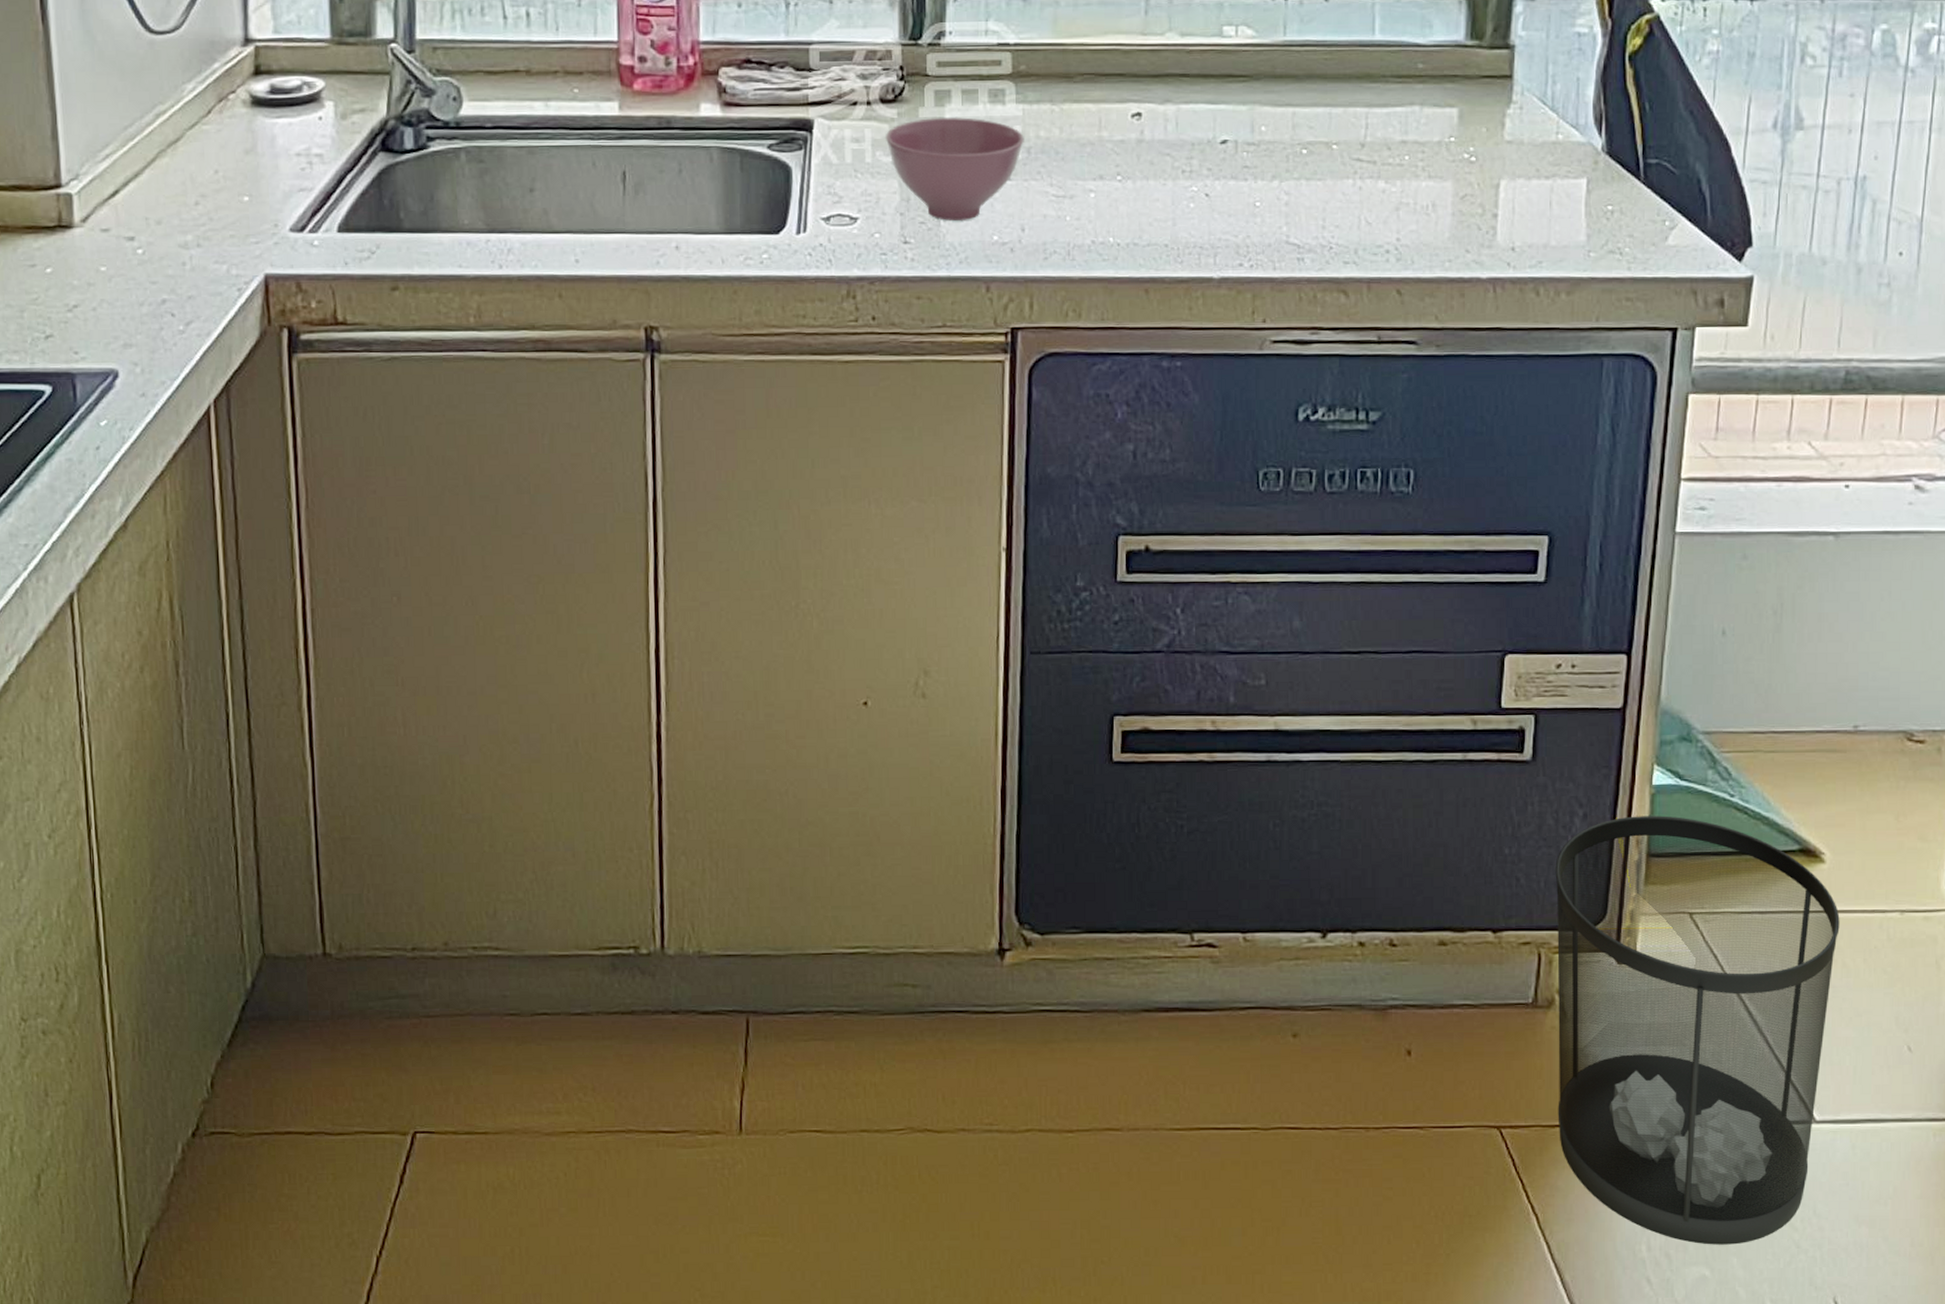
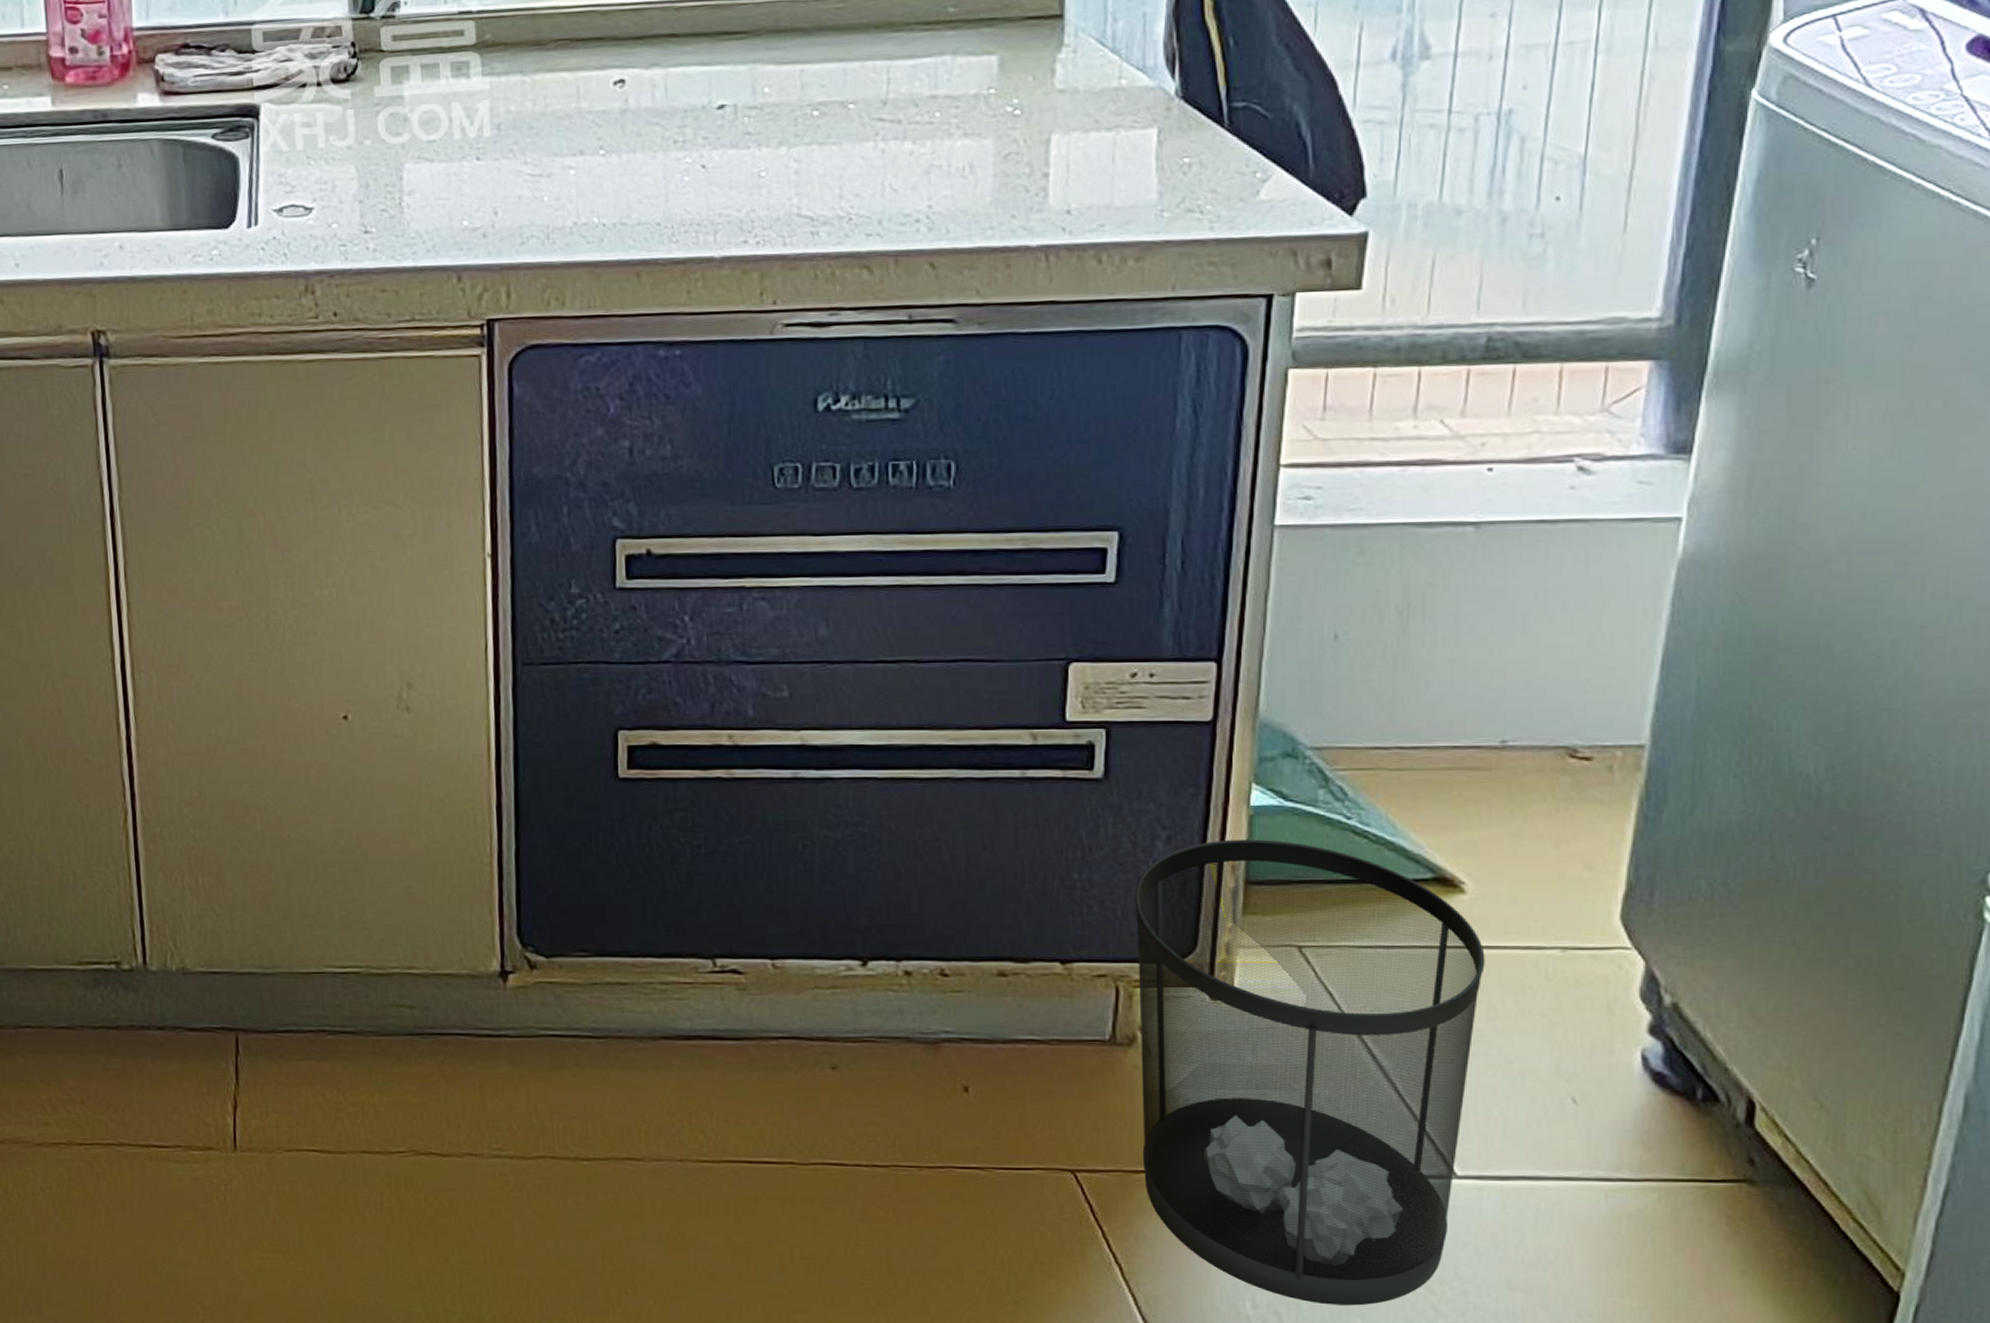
bowl: present [885,117,1024,221] -> none [338,94,493,207]

